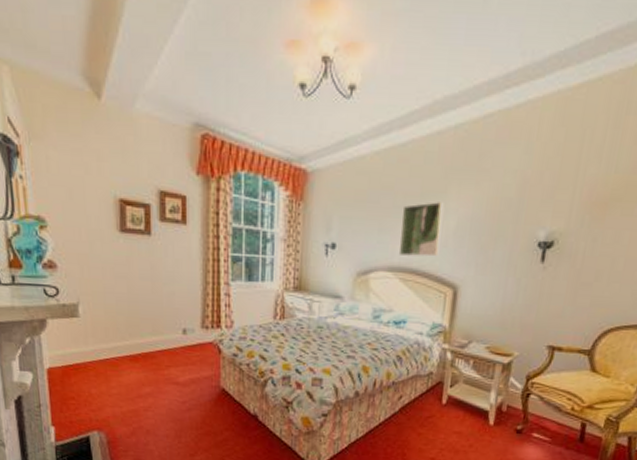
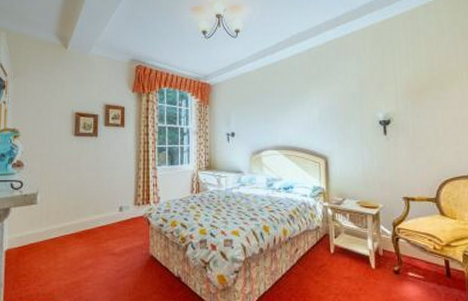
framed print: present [398,202,444,257] -> none [280,99,310,137]

